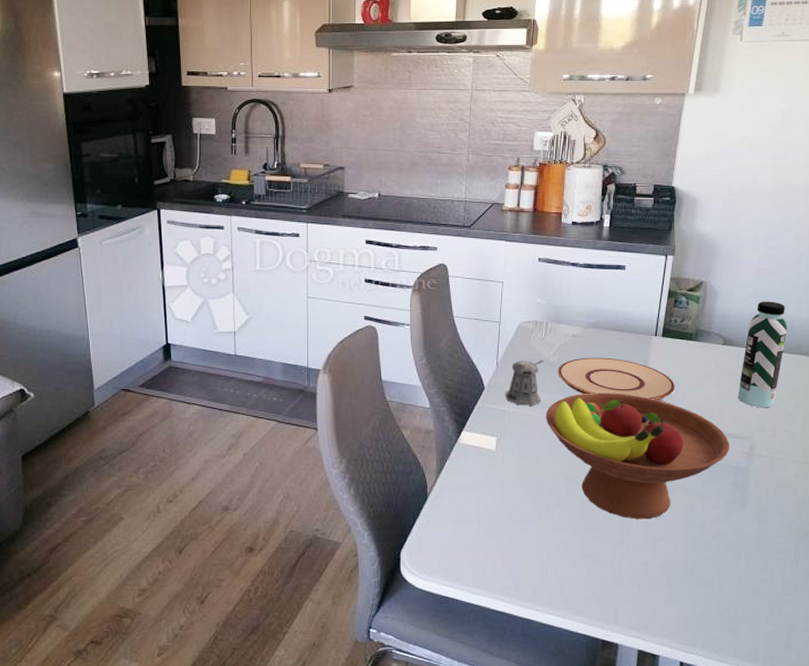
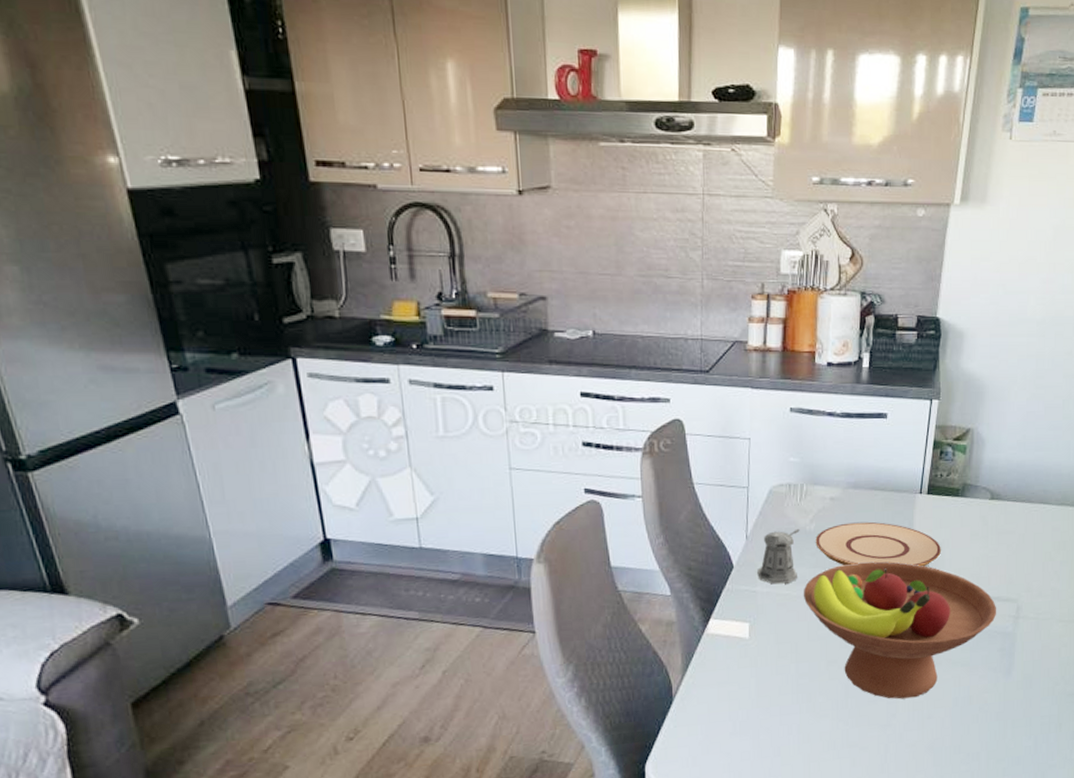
water bottle: present [737,301,787,408] -> none [1004,448,1055,567]

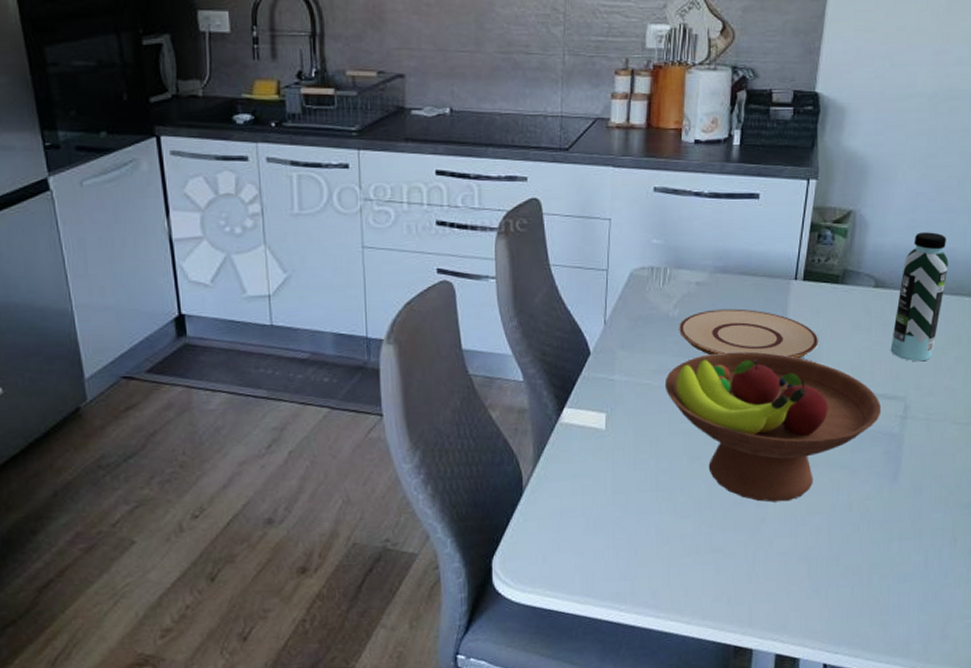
pepper shaker: present [757,528,800,585] -> none [616,314,662,373]
water bottle: none [1004,448,1055,567] -> present [890,232,949,362]

